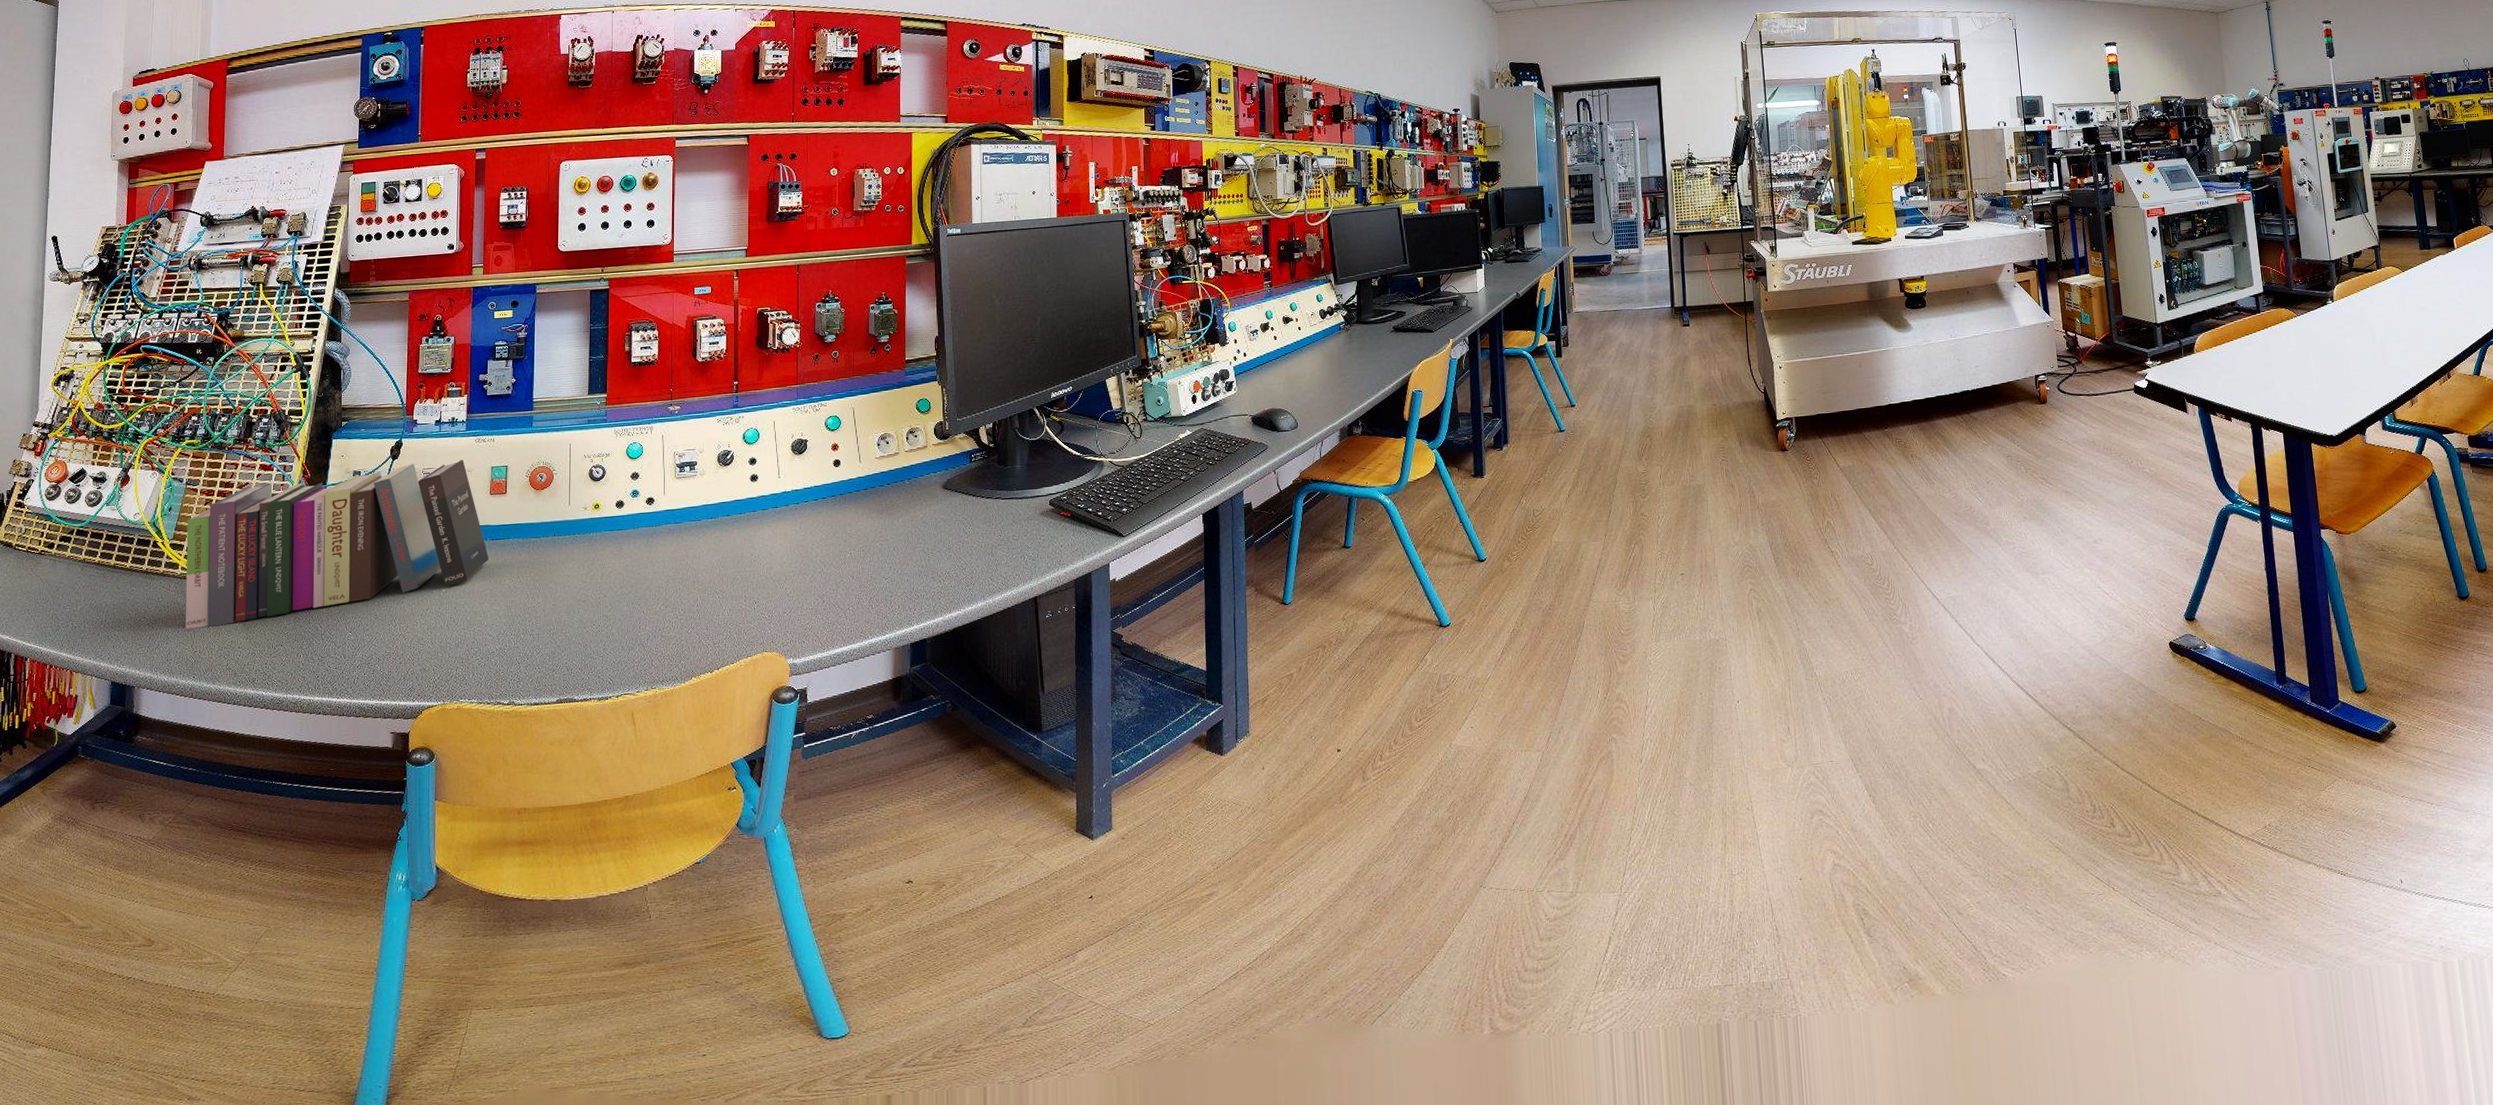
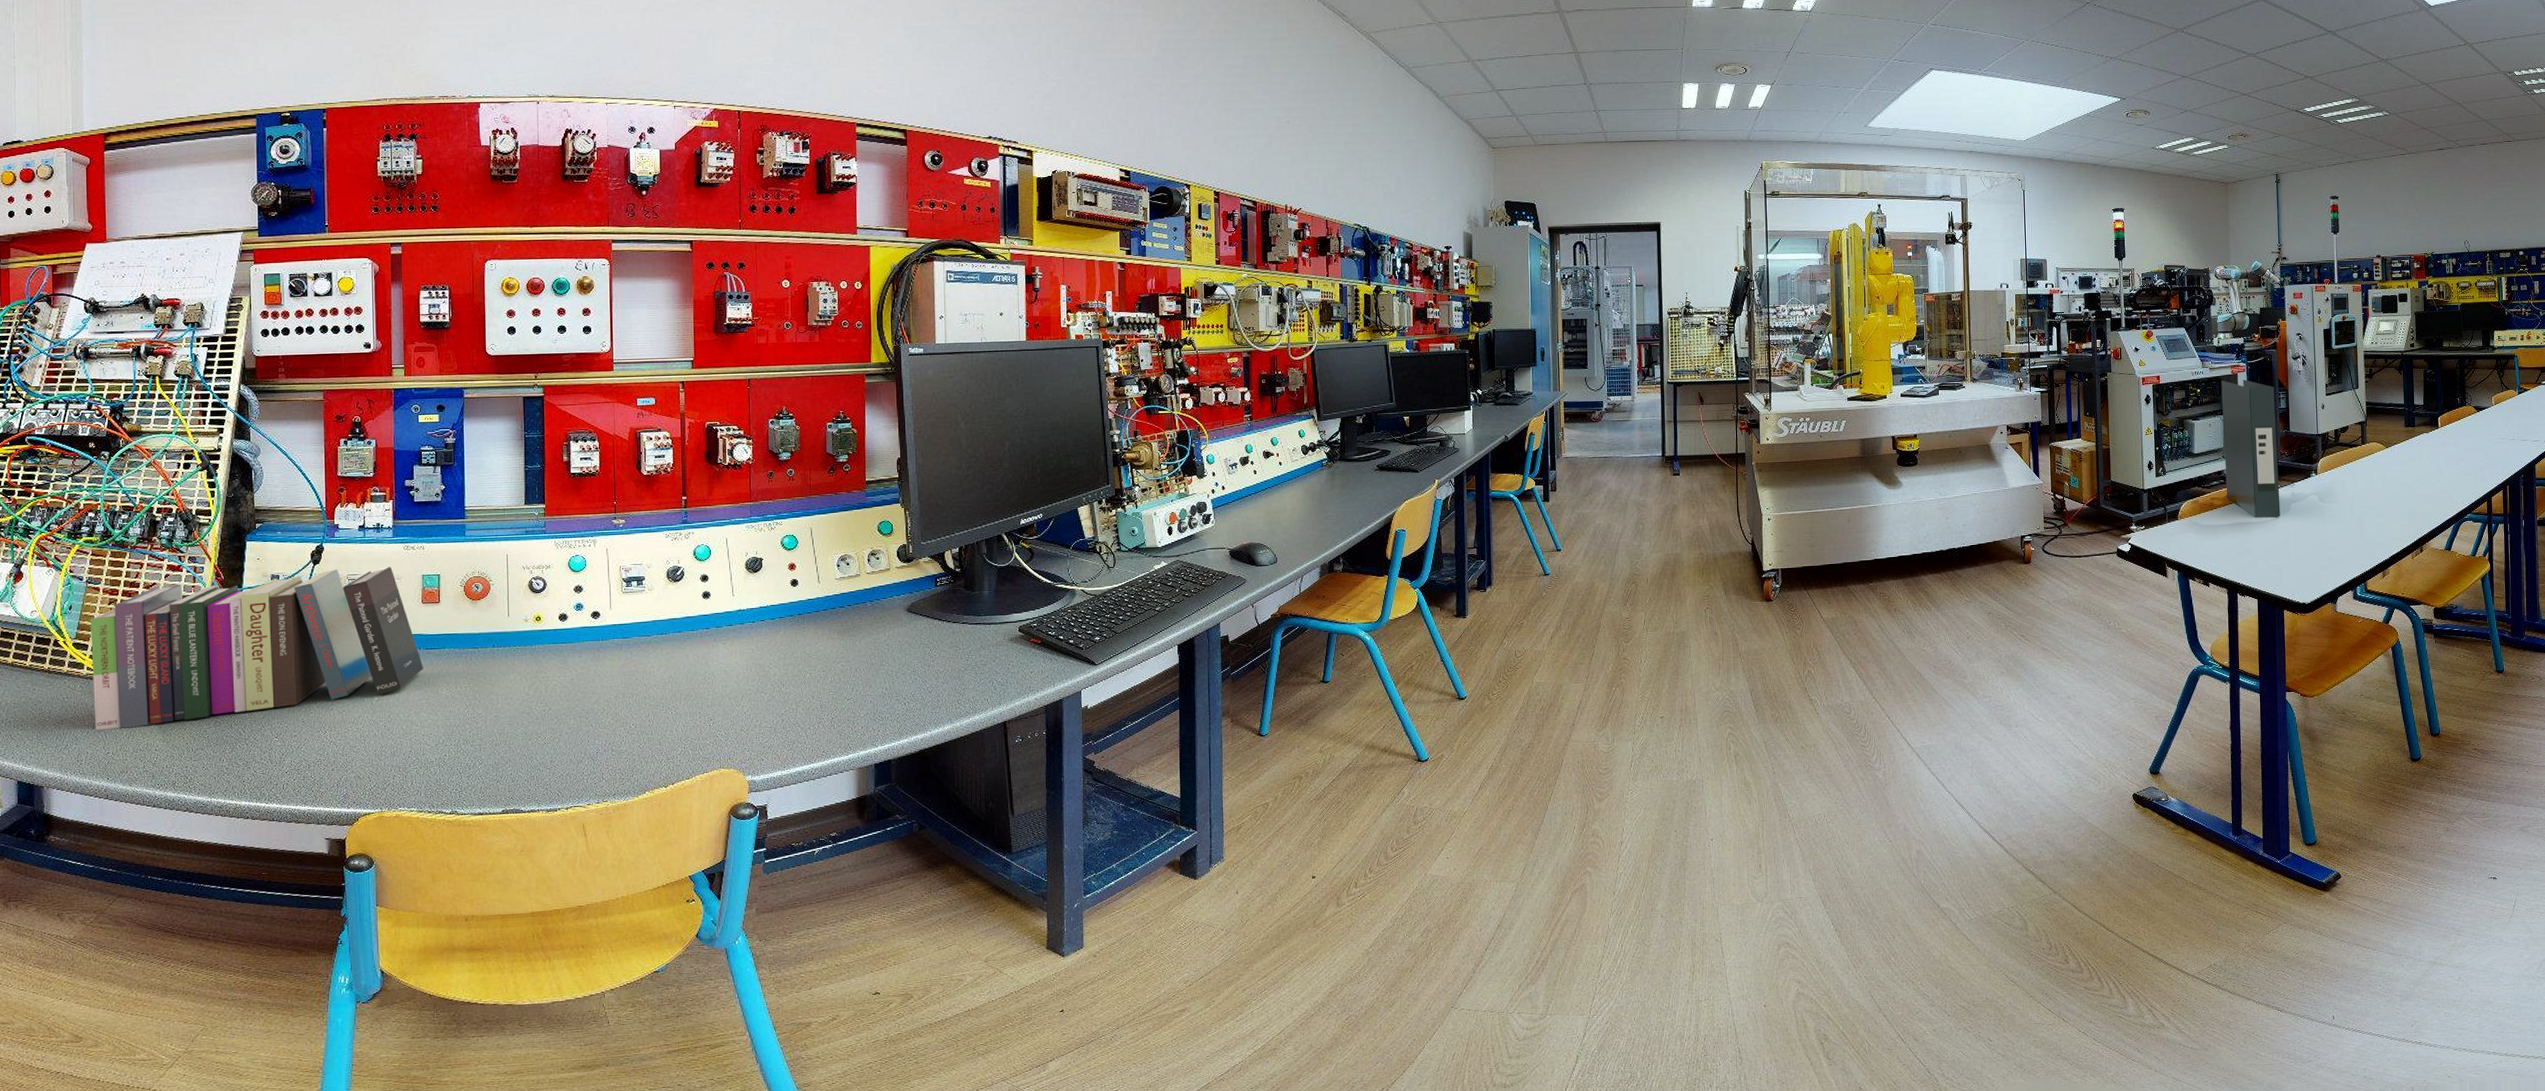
binder: none [2227,208,2299,348] -> present [2221,379,2281,518]

